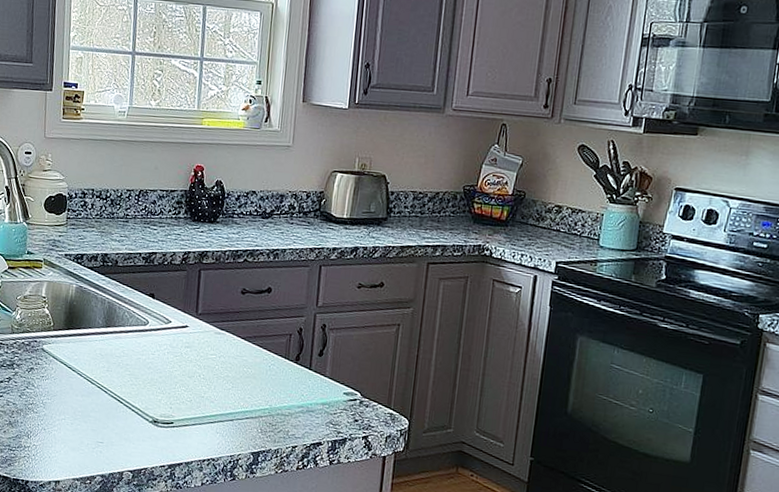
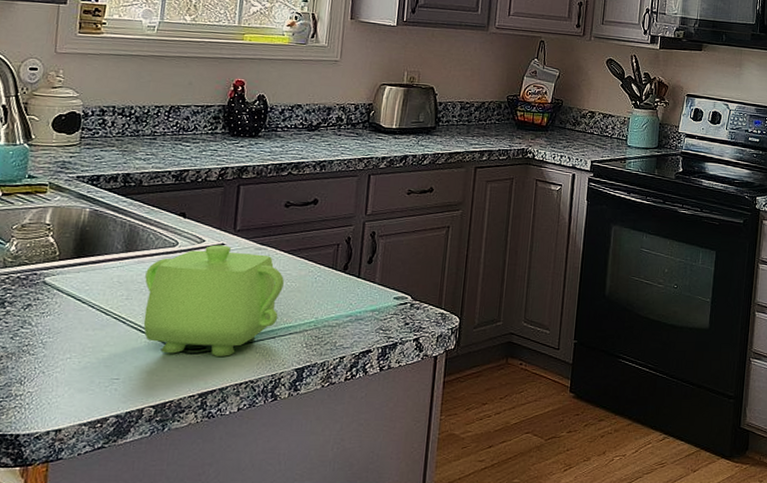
teapot: none [121,326,241,433] -> present [143,245,284,356]

